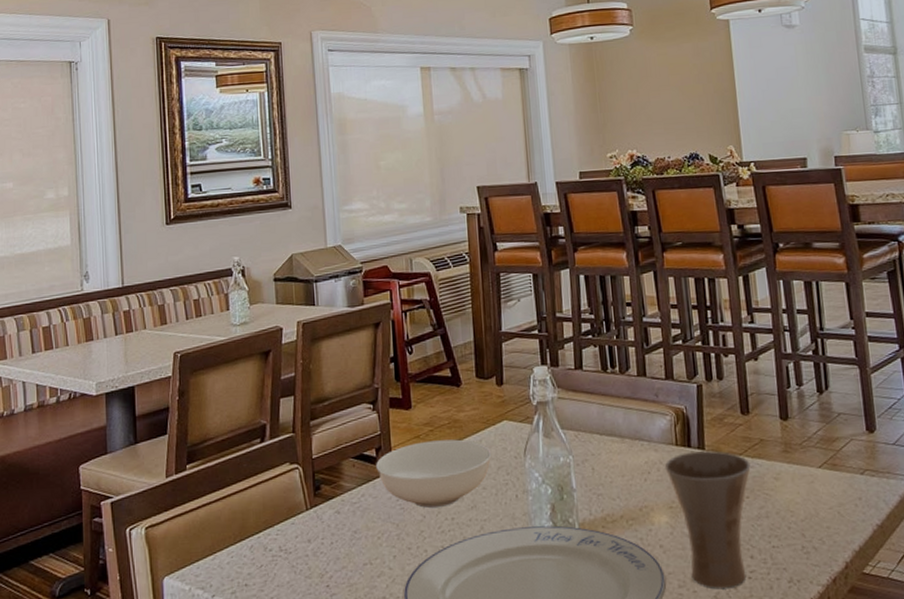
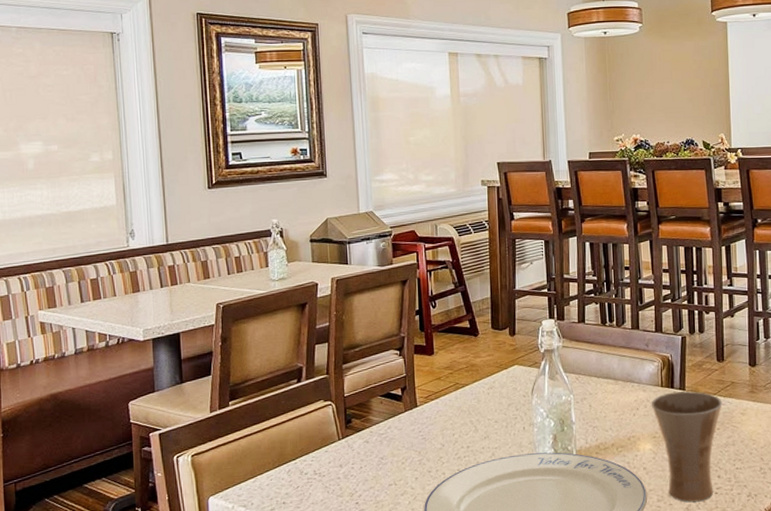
bowl: present [376,439,492,508] -> none [401,381,504,438]

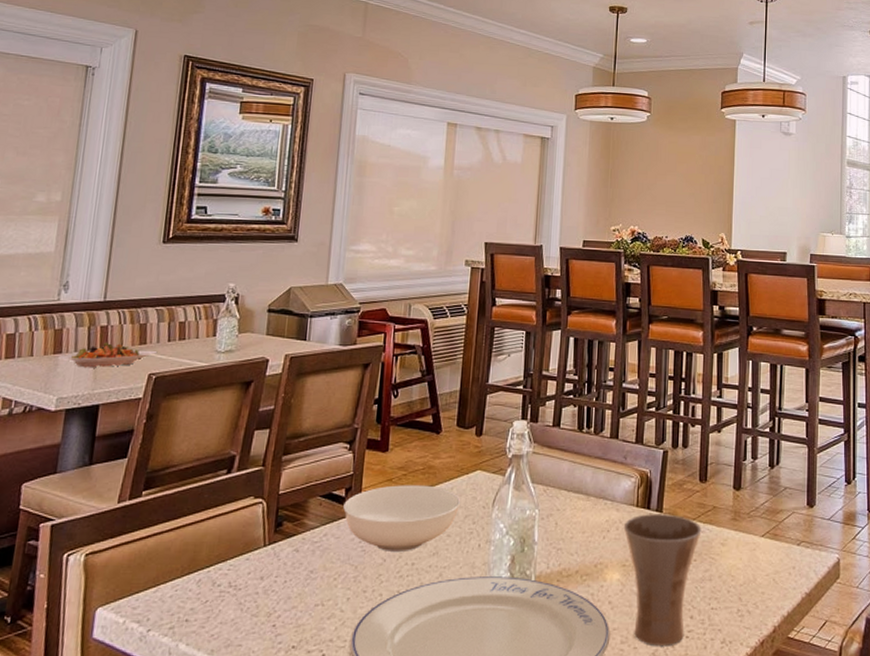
salad: none [137,279,221,303] -> present [58,342,158,368]
bowl: none [401,381,504,438] -> present [343,485,461,551]

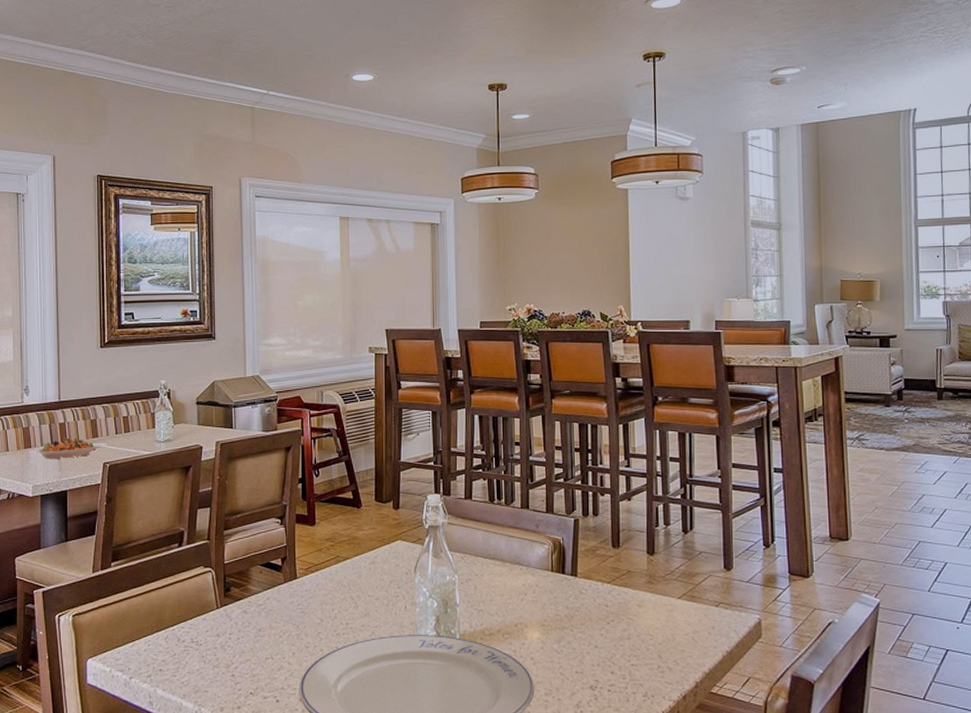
bowl: present [343,485,461,551] -> none [281,554,385,613]
cup: present [623,513,702,646] -> none [540,577,617,698]

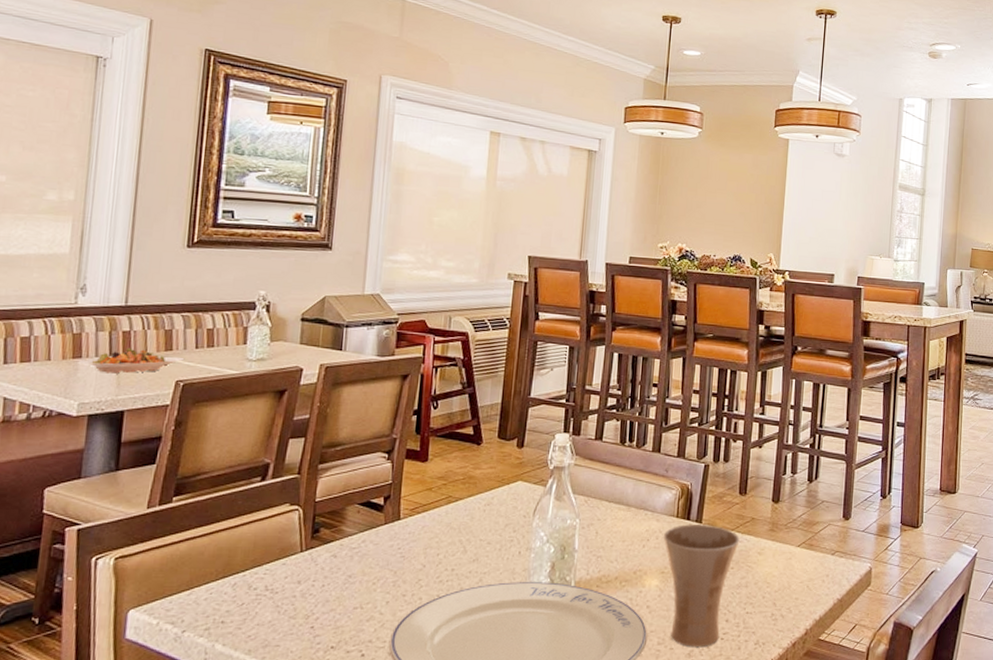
cup: none [540,577,617,698] -> present [663,523,740,647]

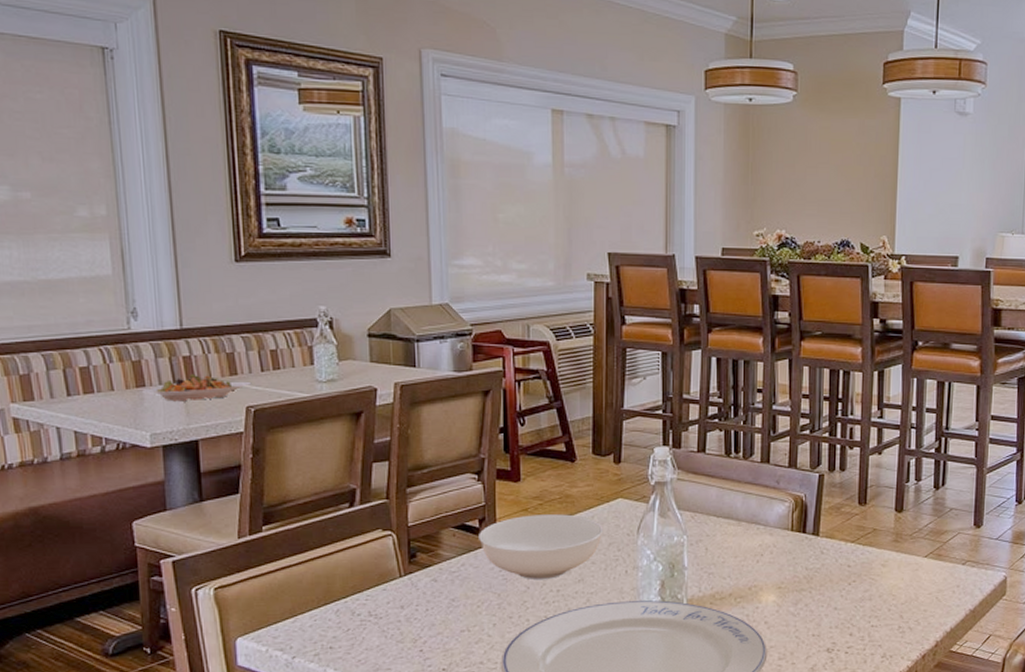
bowl: none [382,494,502,558] -> present [479,514,604,579]
cup: present [663,523,740,647] -> none [778,536,861,661]

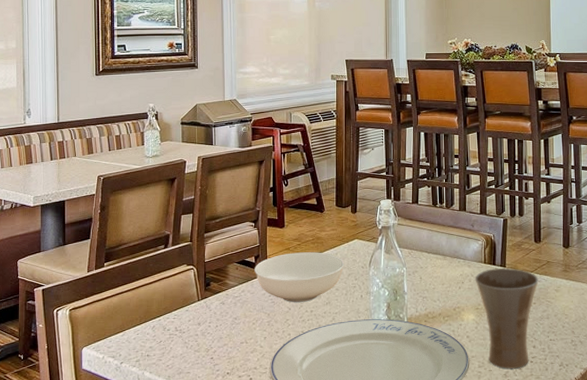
salad: present [142,373,252,402] -> none [30,153,102,173]
cup: none [778,536,861,661] -> present [475,267,539,369]

